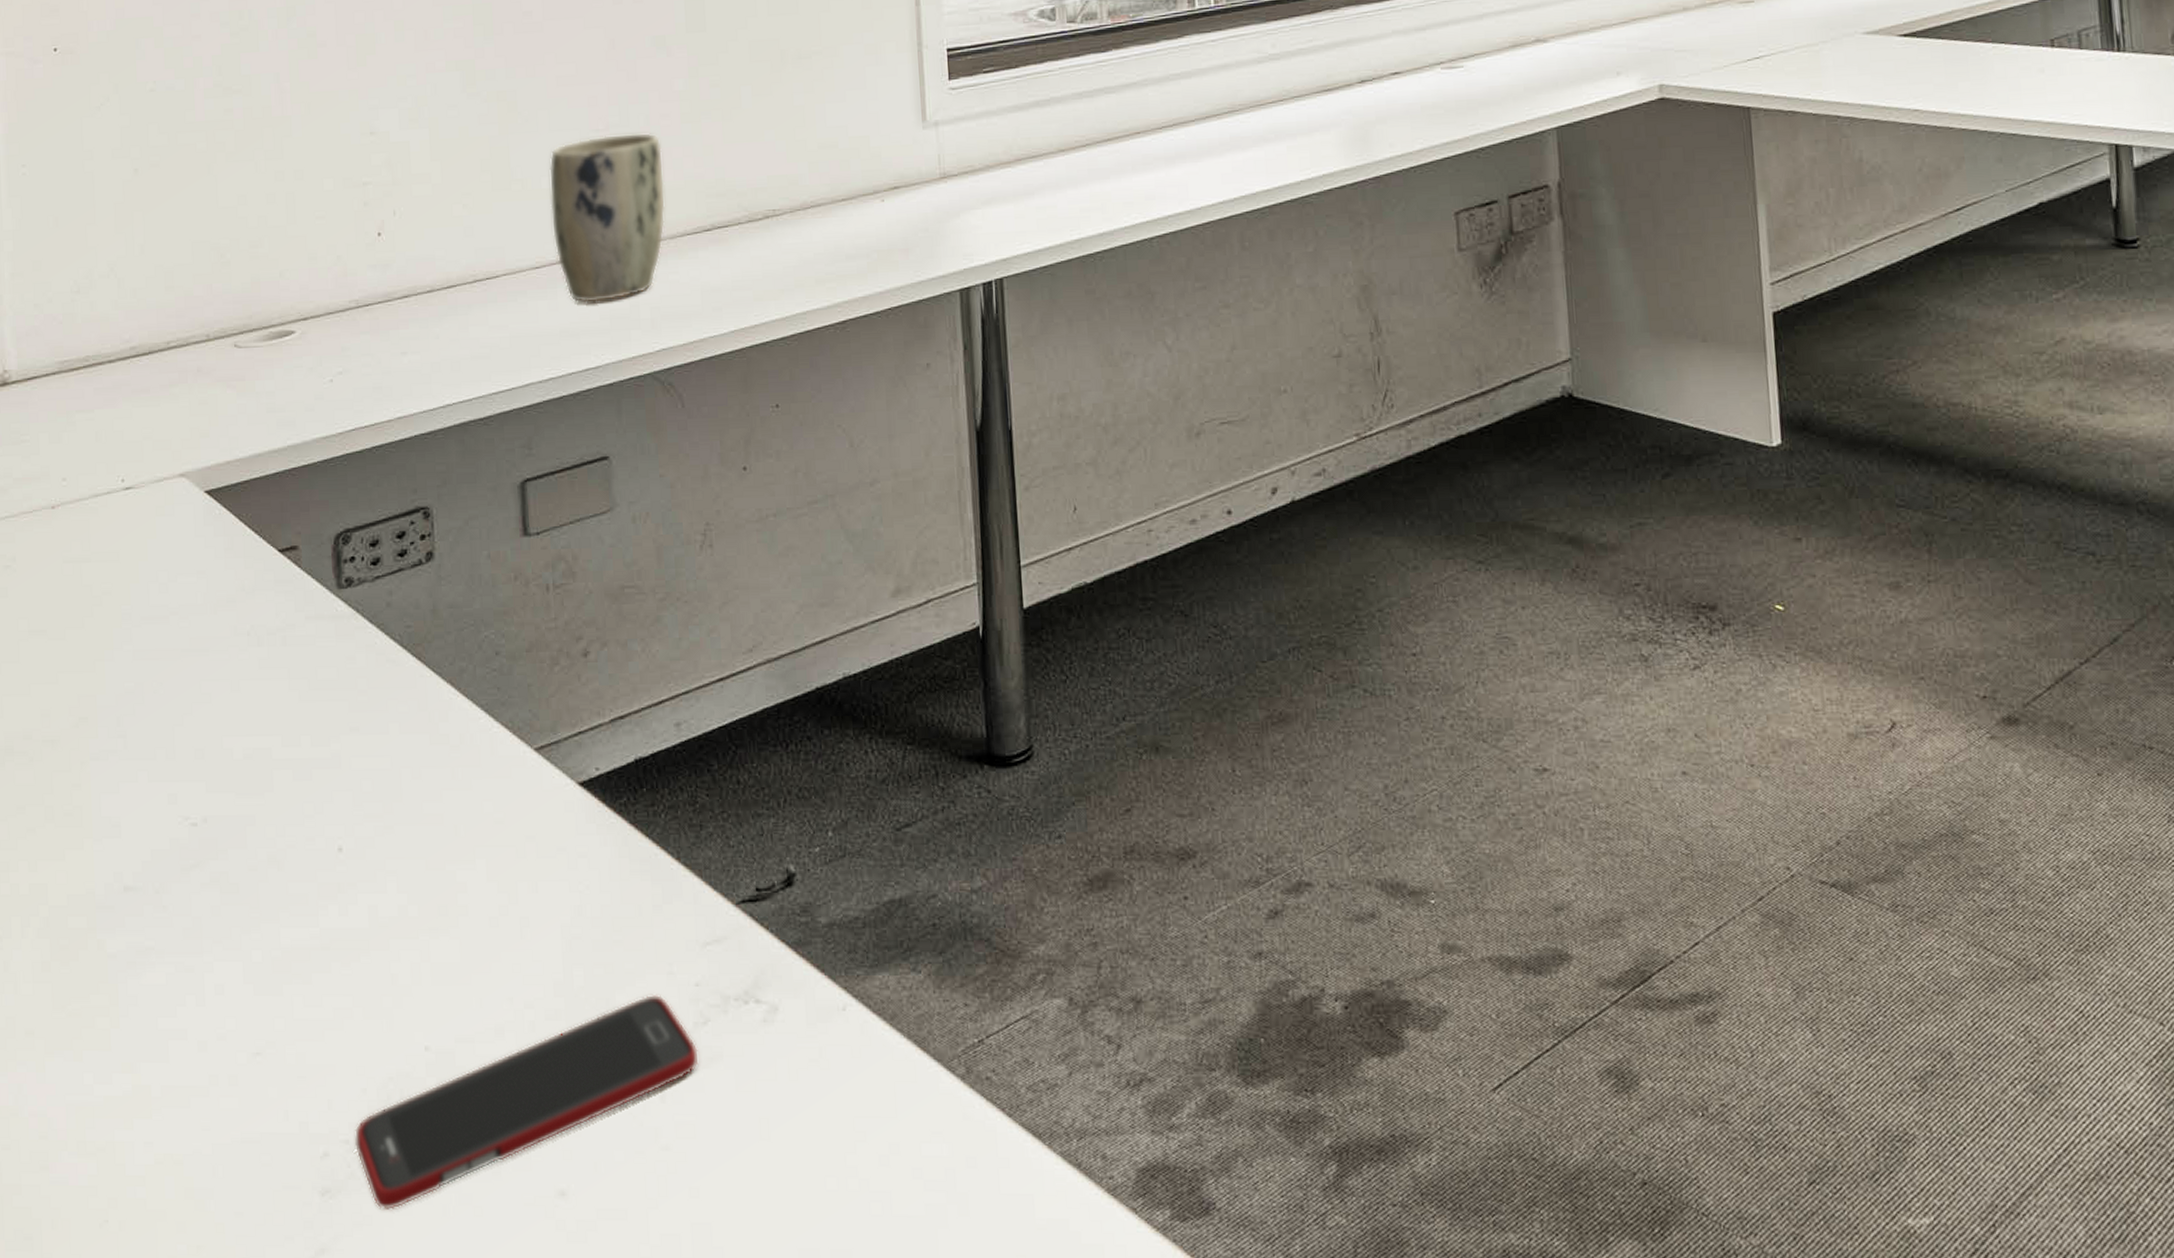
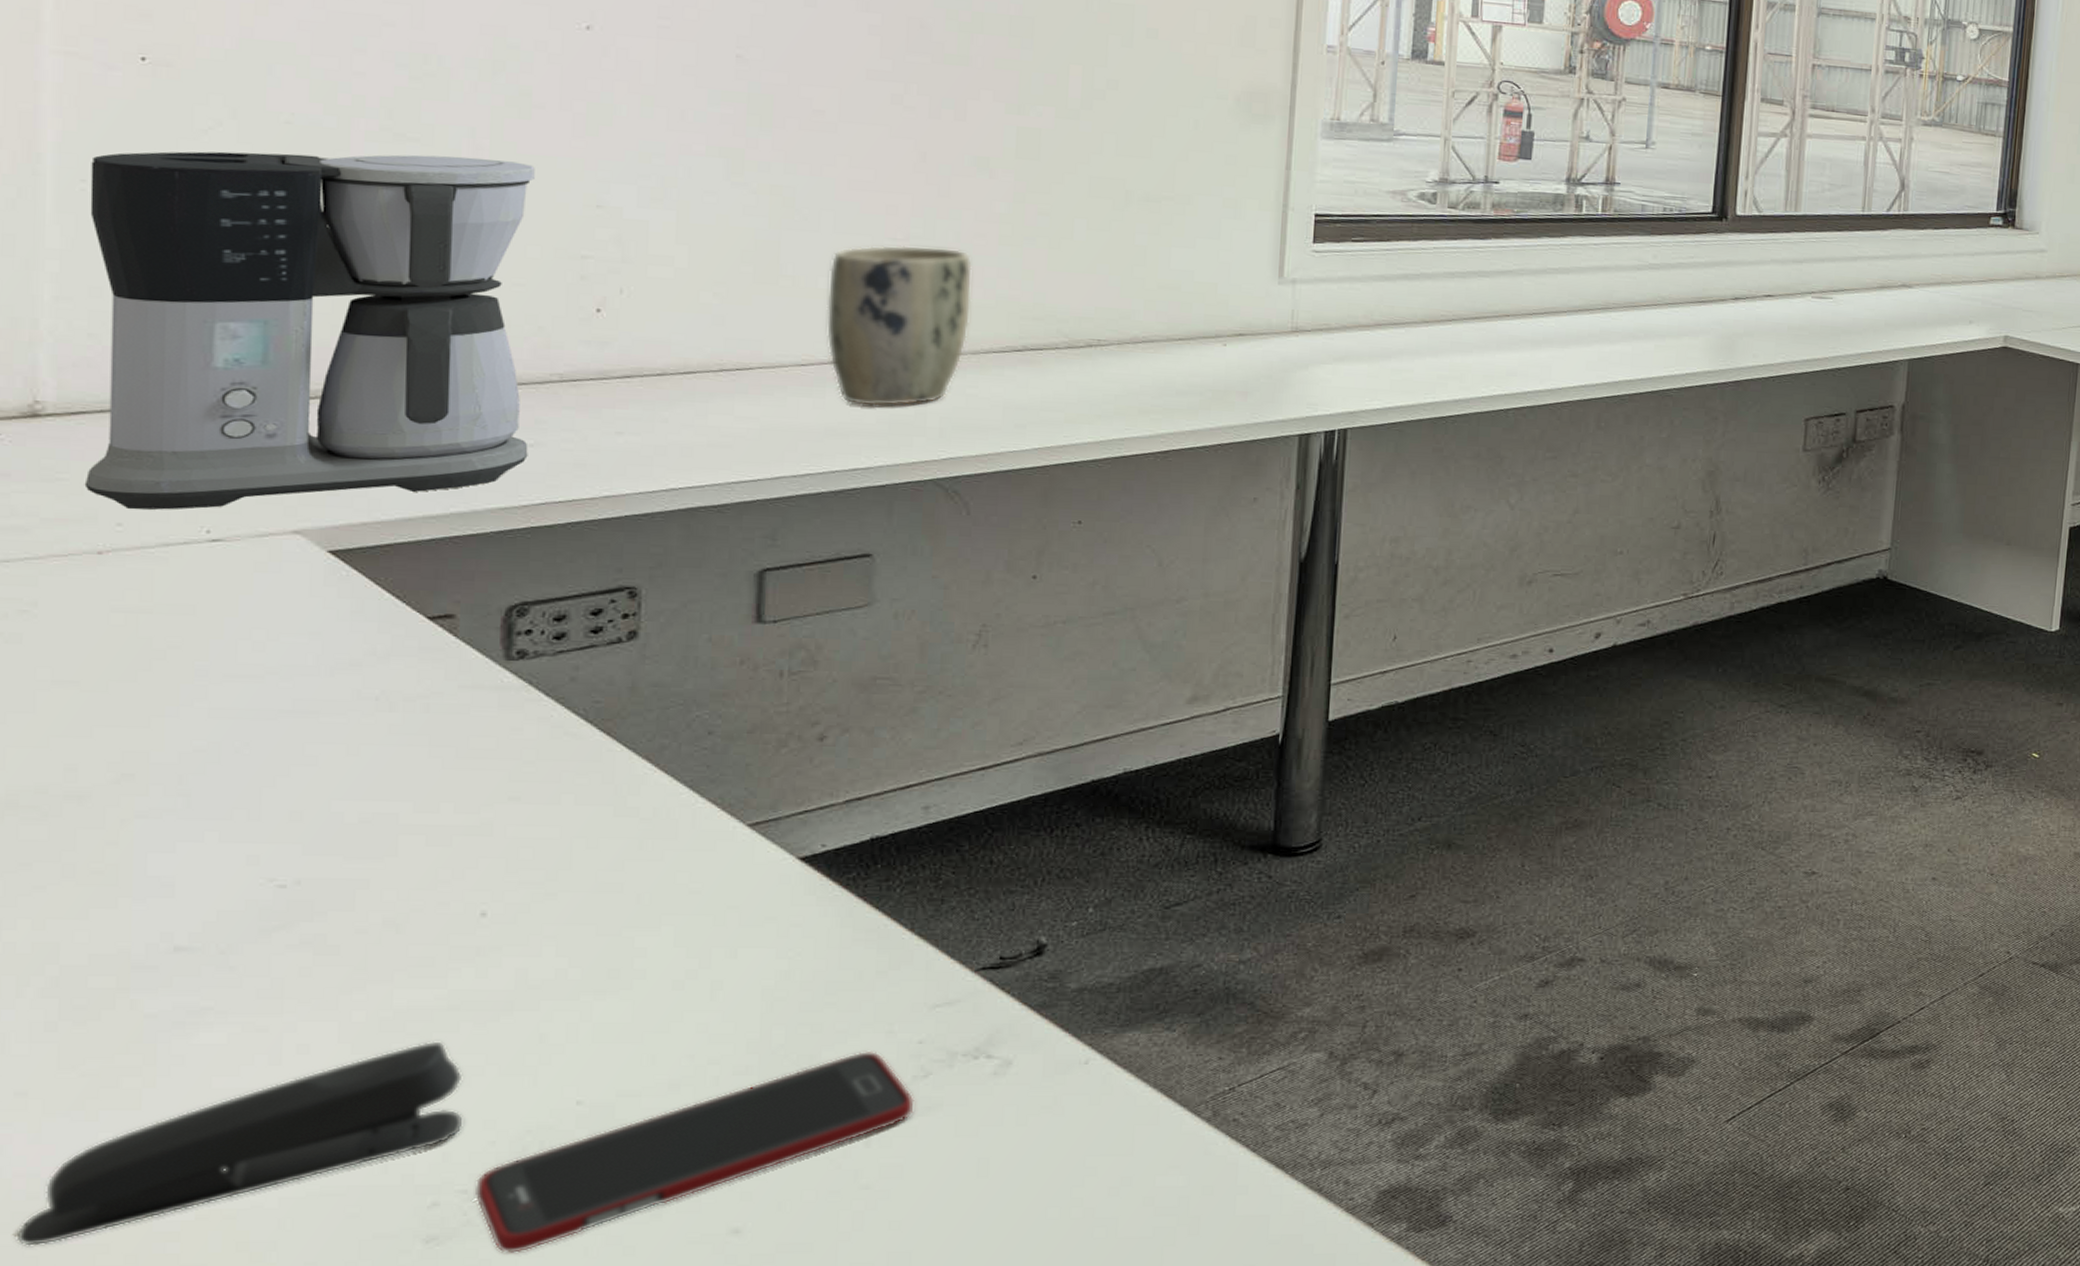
coffee maker: none [28,100,339,464] -> present [84,151,535,510]
stapler: none [34,982,341,1186] -> present [16,1041,463,1246]

